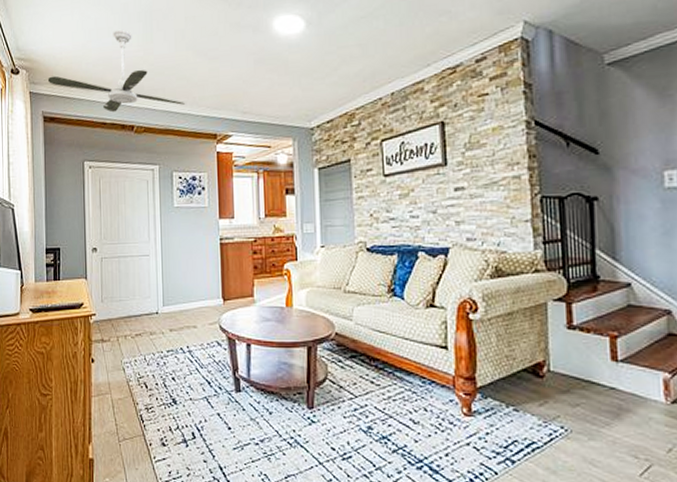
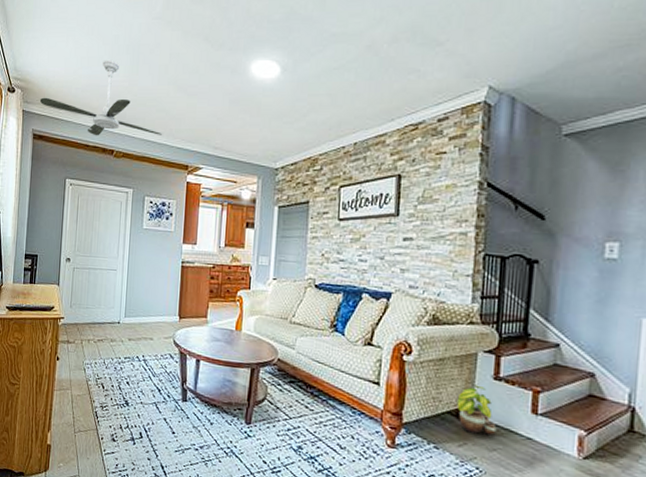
potted plant: none [531,336,577,391] -> present [456,384,497,436]

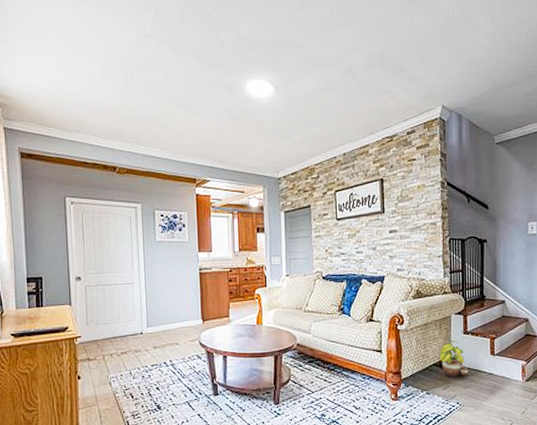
ceiling fan: present [39,59,162,136] -> none [23,76,166,153]

